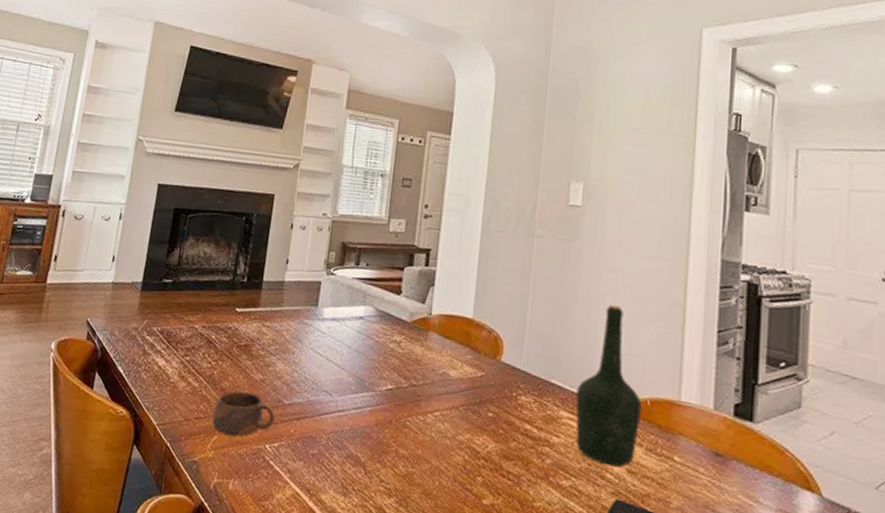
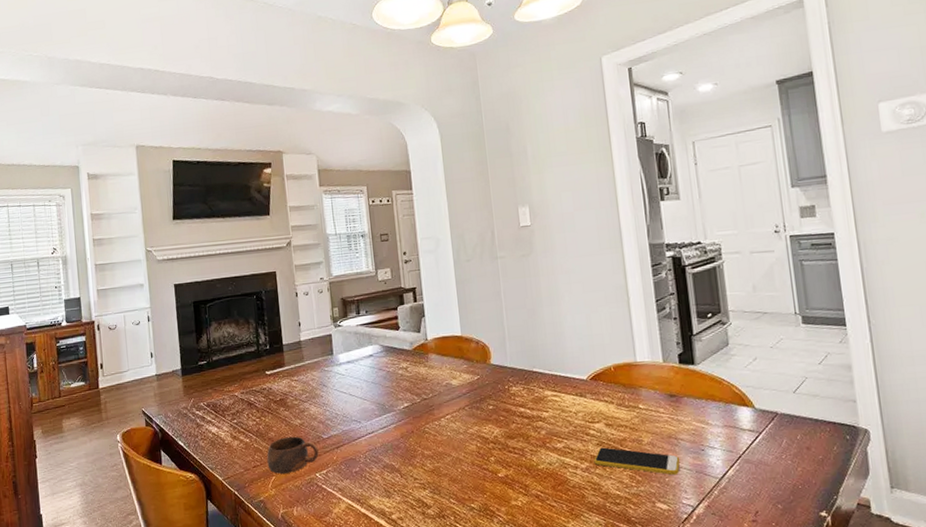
bottle: present [575,305,642,467] -> none [554,299,609,425]

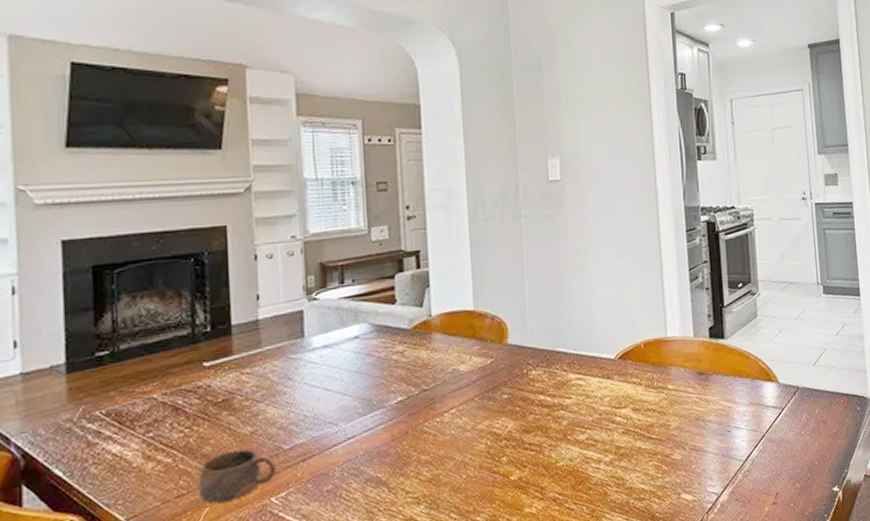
smartphone: present [593,447,680,476] -> none [618,435,707,462]

